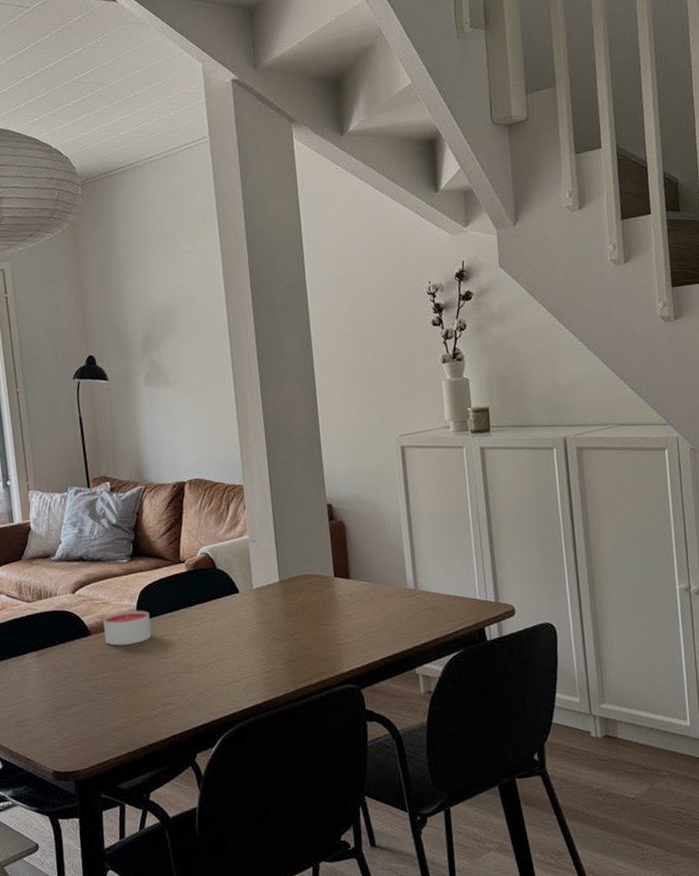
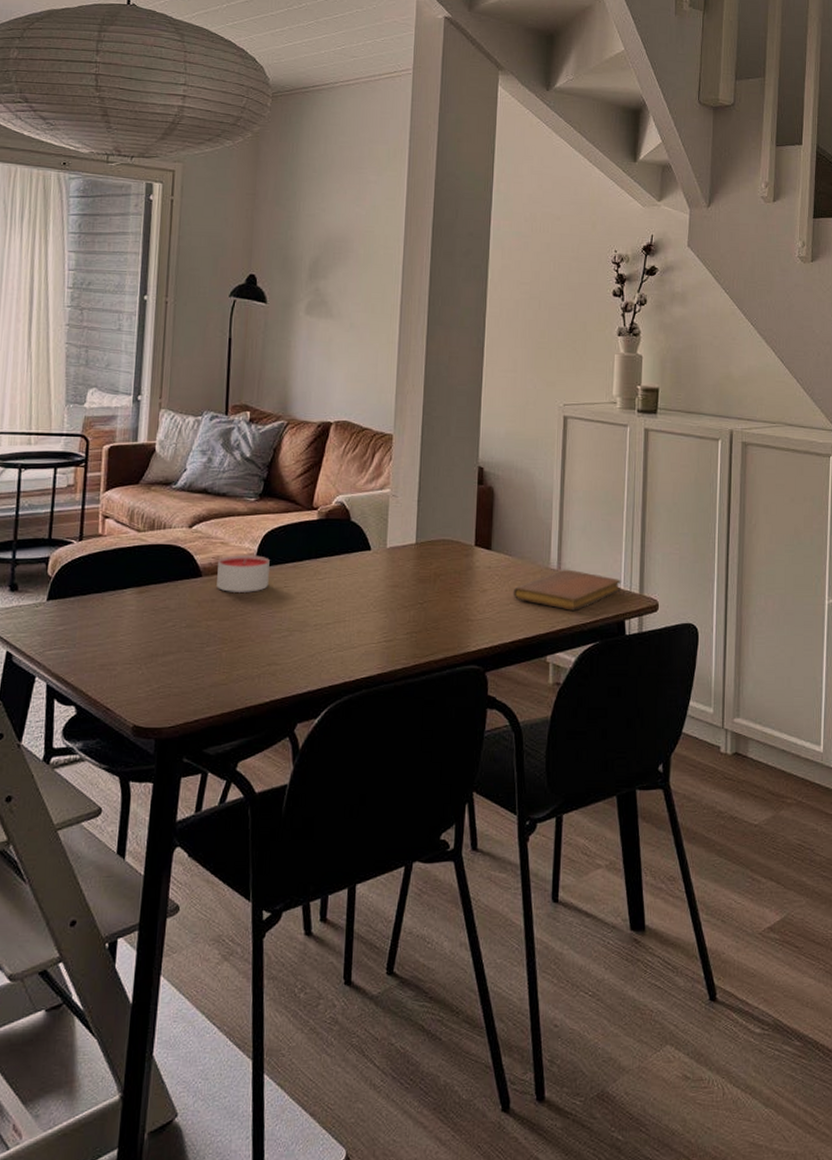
notebook: none [375,587,477,625] -> present [513,569,621,611]

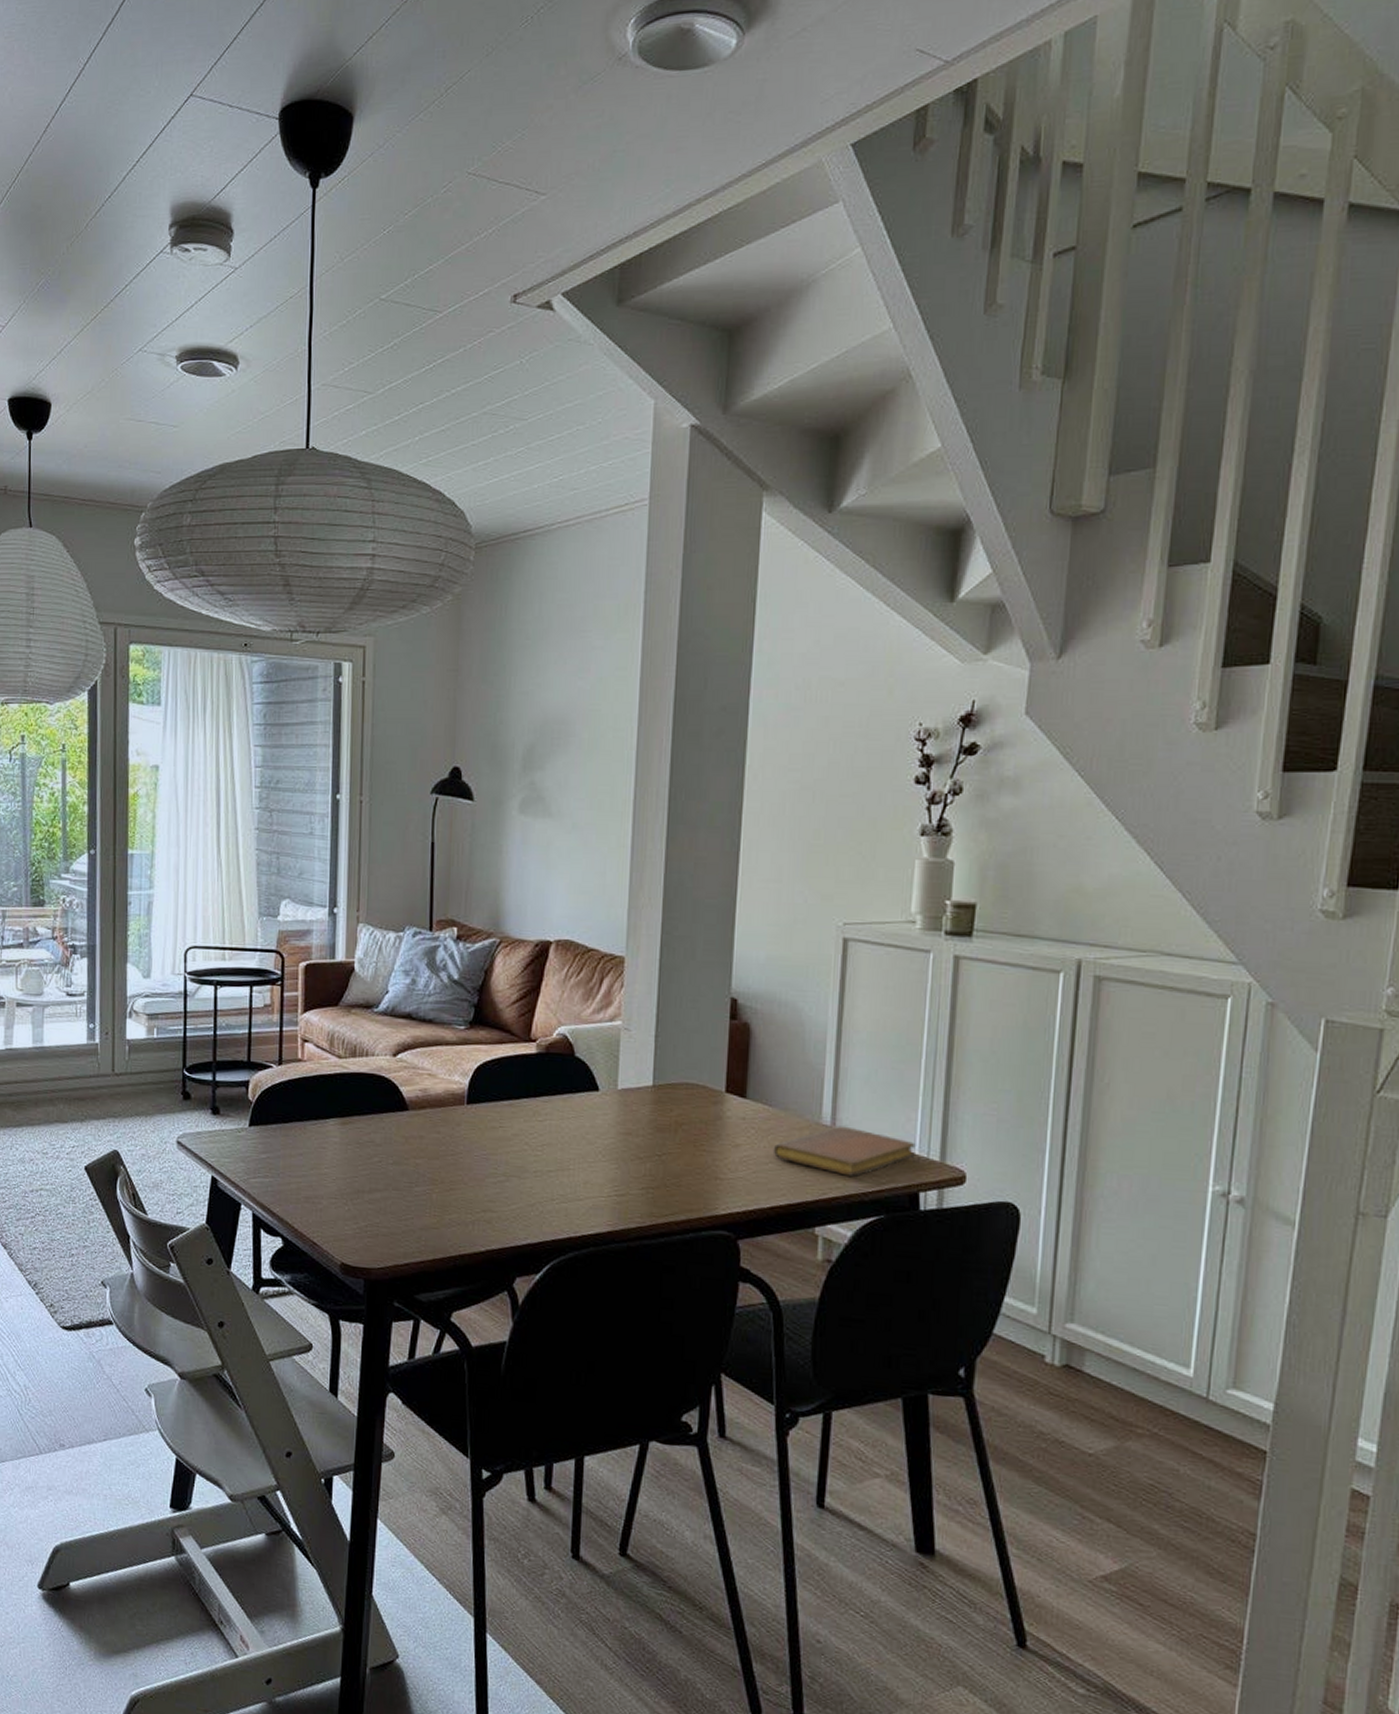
candle: present [217,555,270,592] -> none [425,1088,483,1131]

